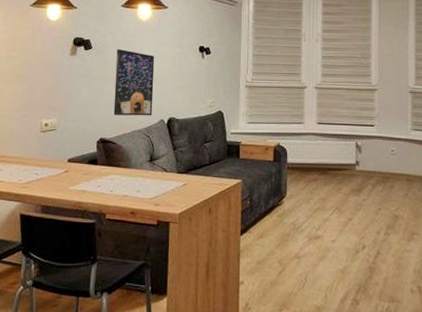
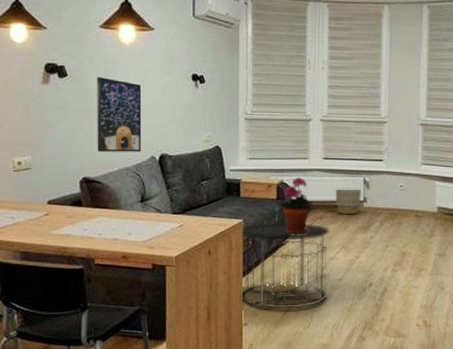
side table: none [239,183,324,269] -> present [241,222,330,309]
potted plant: none [275,140,309,196] -> present [278,176,314,235]
planter: none [328,151,354,177] -> present [335,187,361,214]

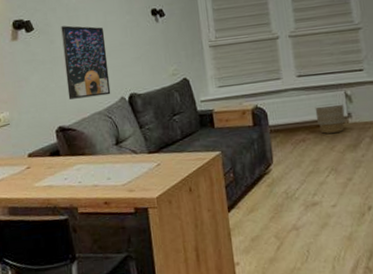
side table: present [241,222,330,309] -> none [220,147,322,245]
potted plant: present [278,176,314,235] -> none [255,99,295,162]

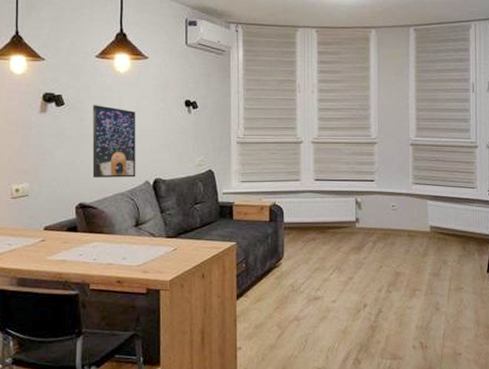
planter: present [315,103,346,134] -> none [327,208,353,235]

